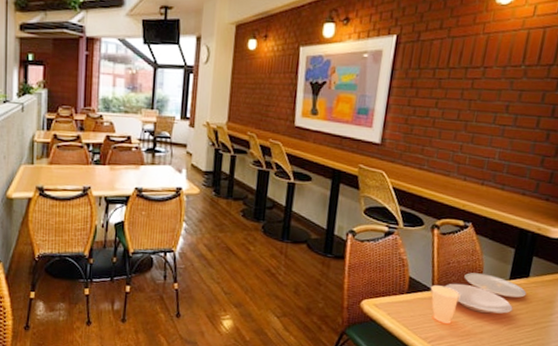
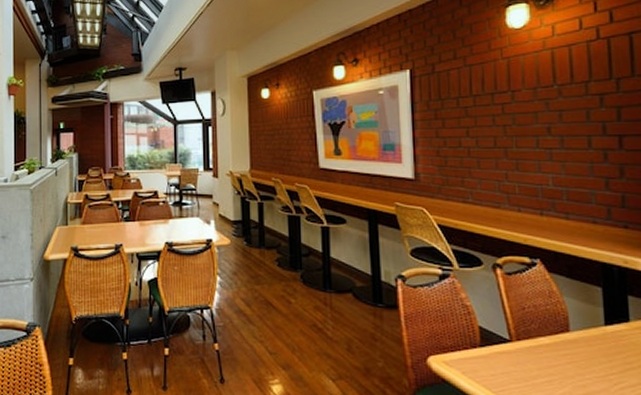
cup: present [430,285,461,324] -> none [507,336,548,383]
saucer: present [444,283,513,314] -> none [524,332,620,370]
plate: present [464,273,527,298] -> none [546,319,632,348]

